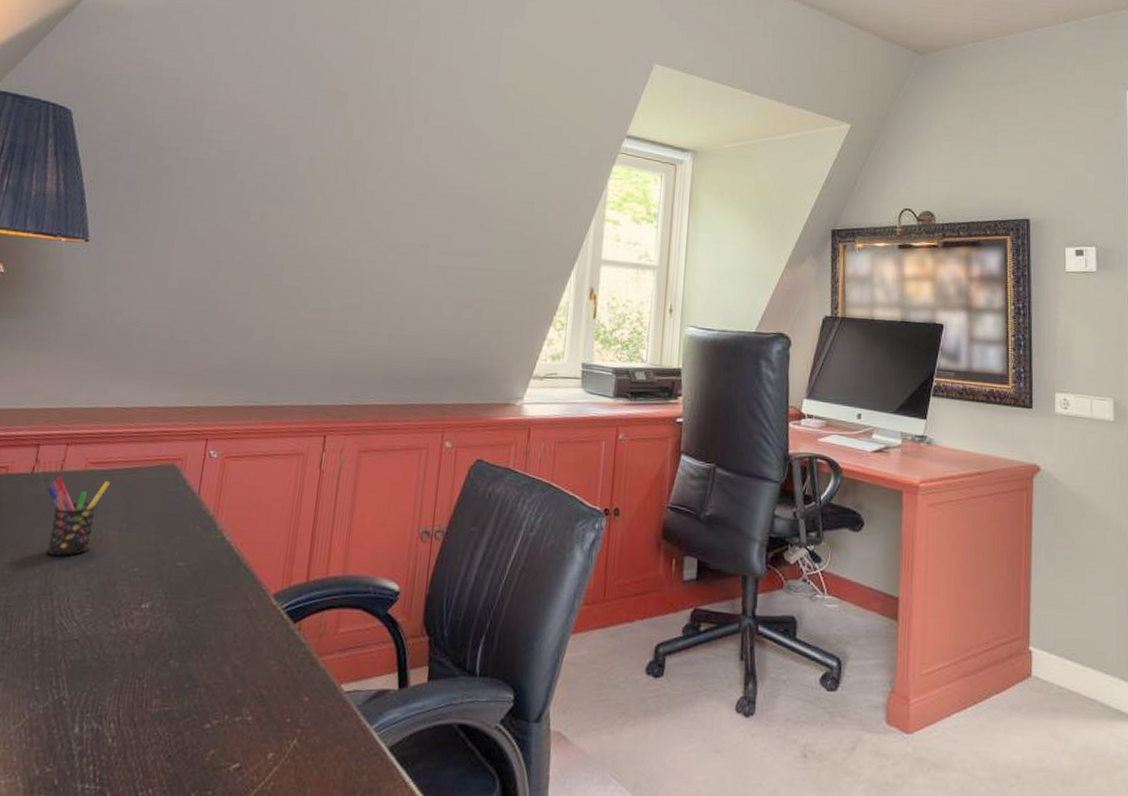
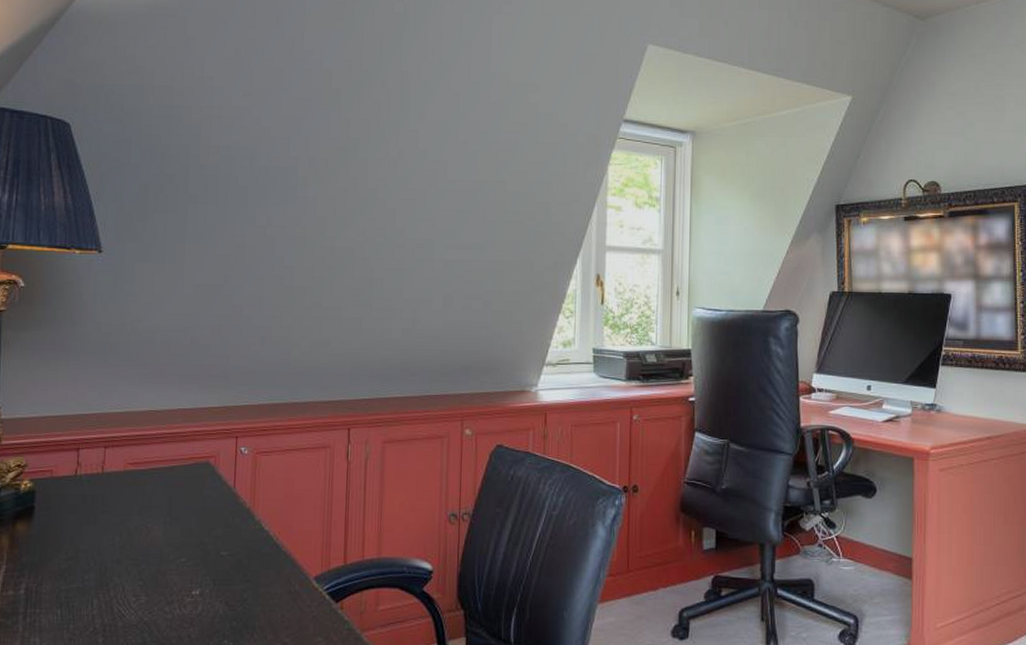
pen holder: present [45,476,110,556] -> none [91,477,150,550]

